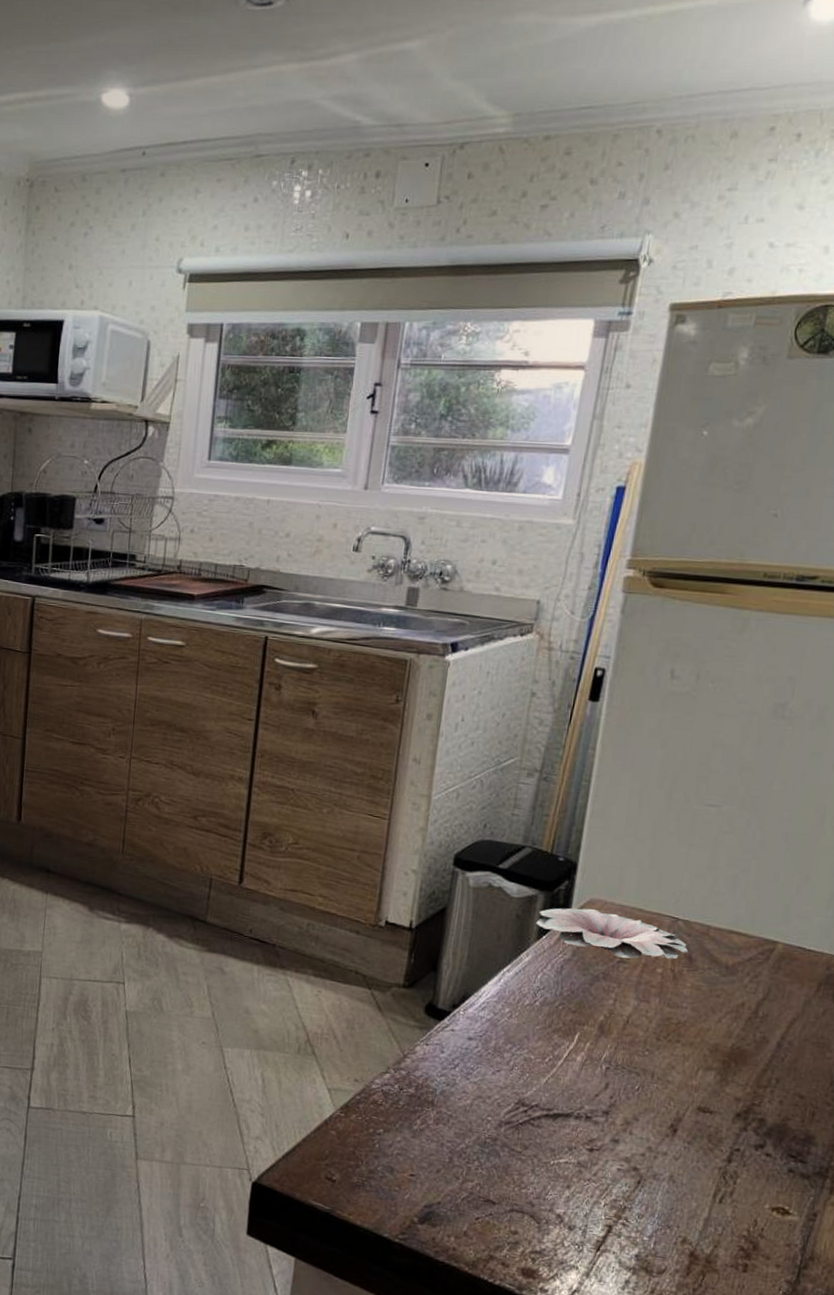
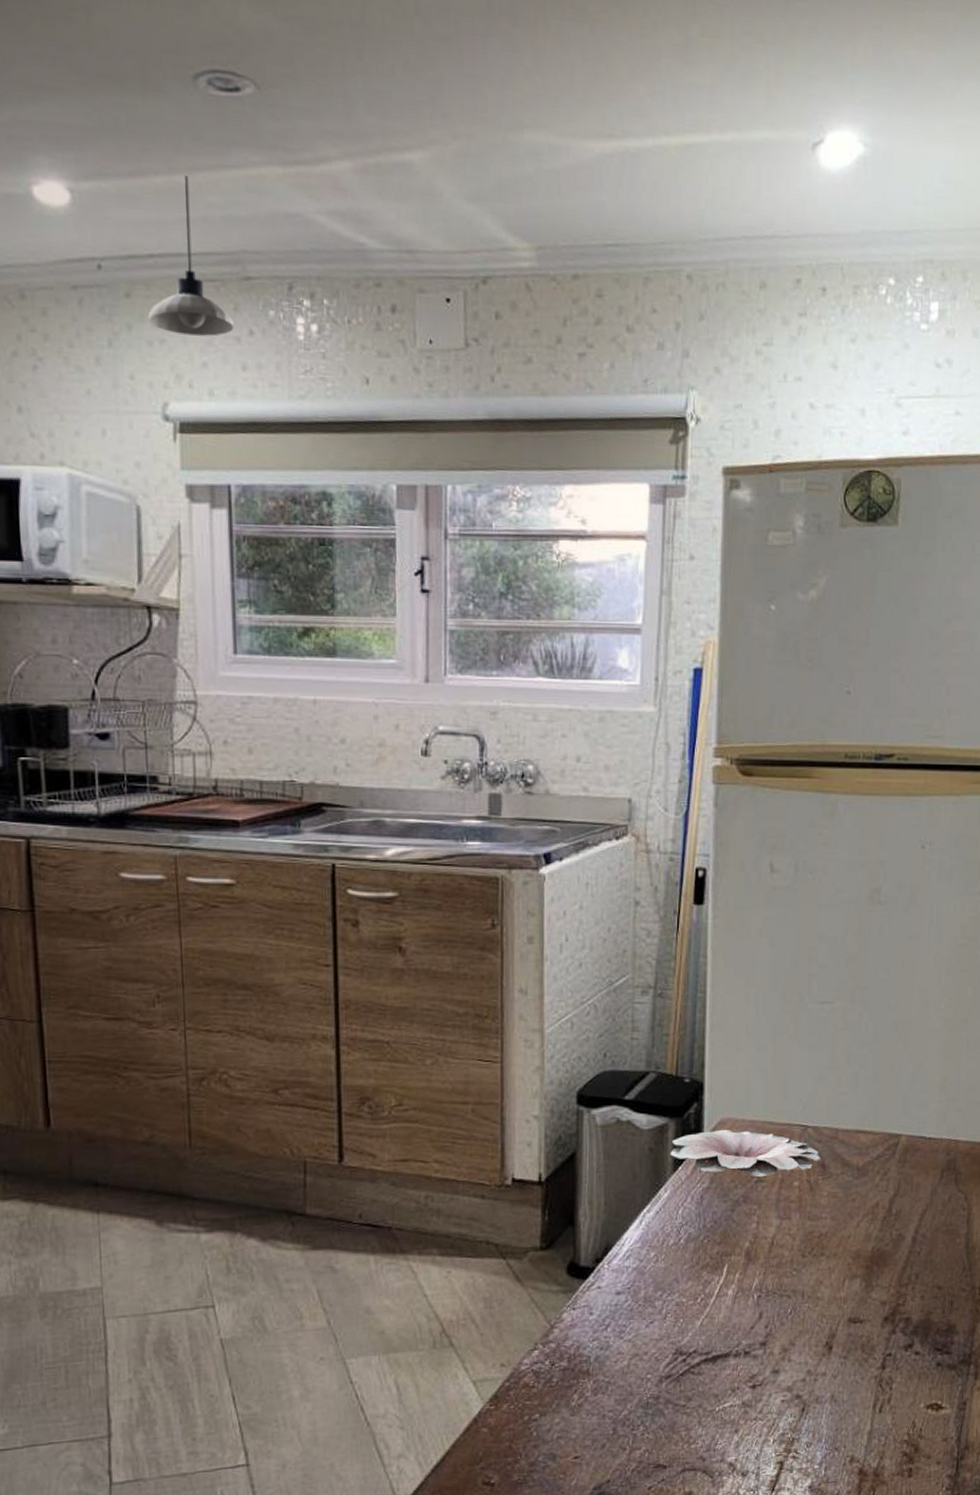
pendant light: none [175,77,243,204] -> present [147,176,234,337]

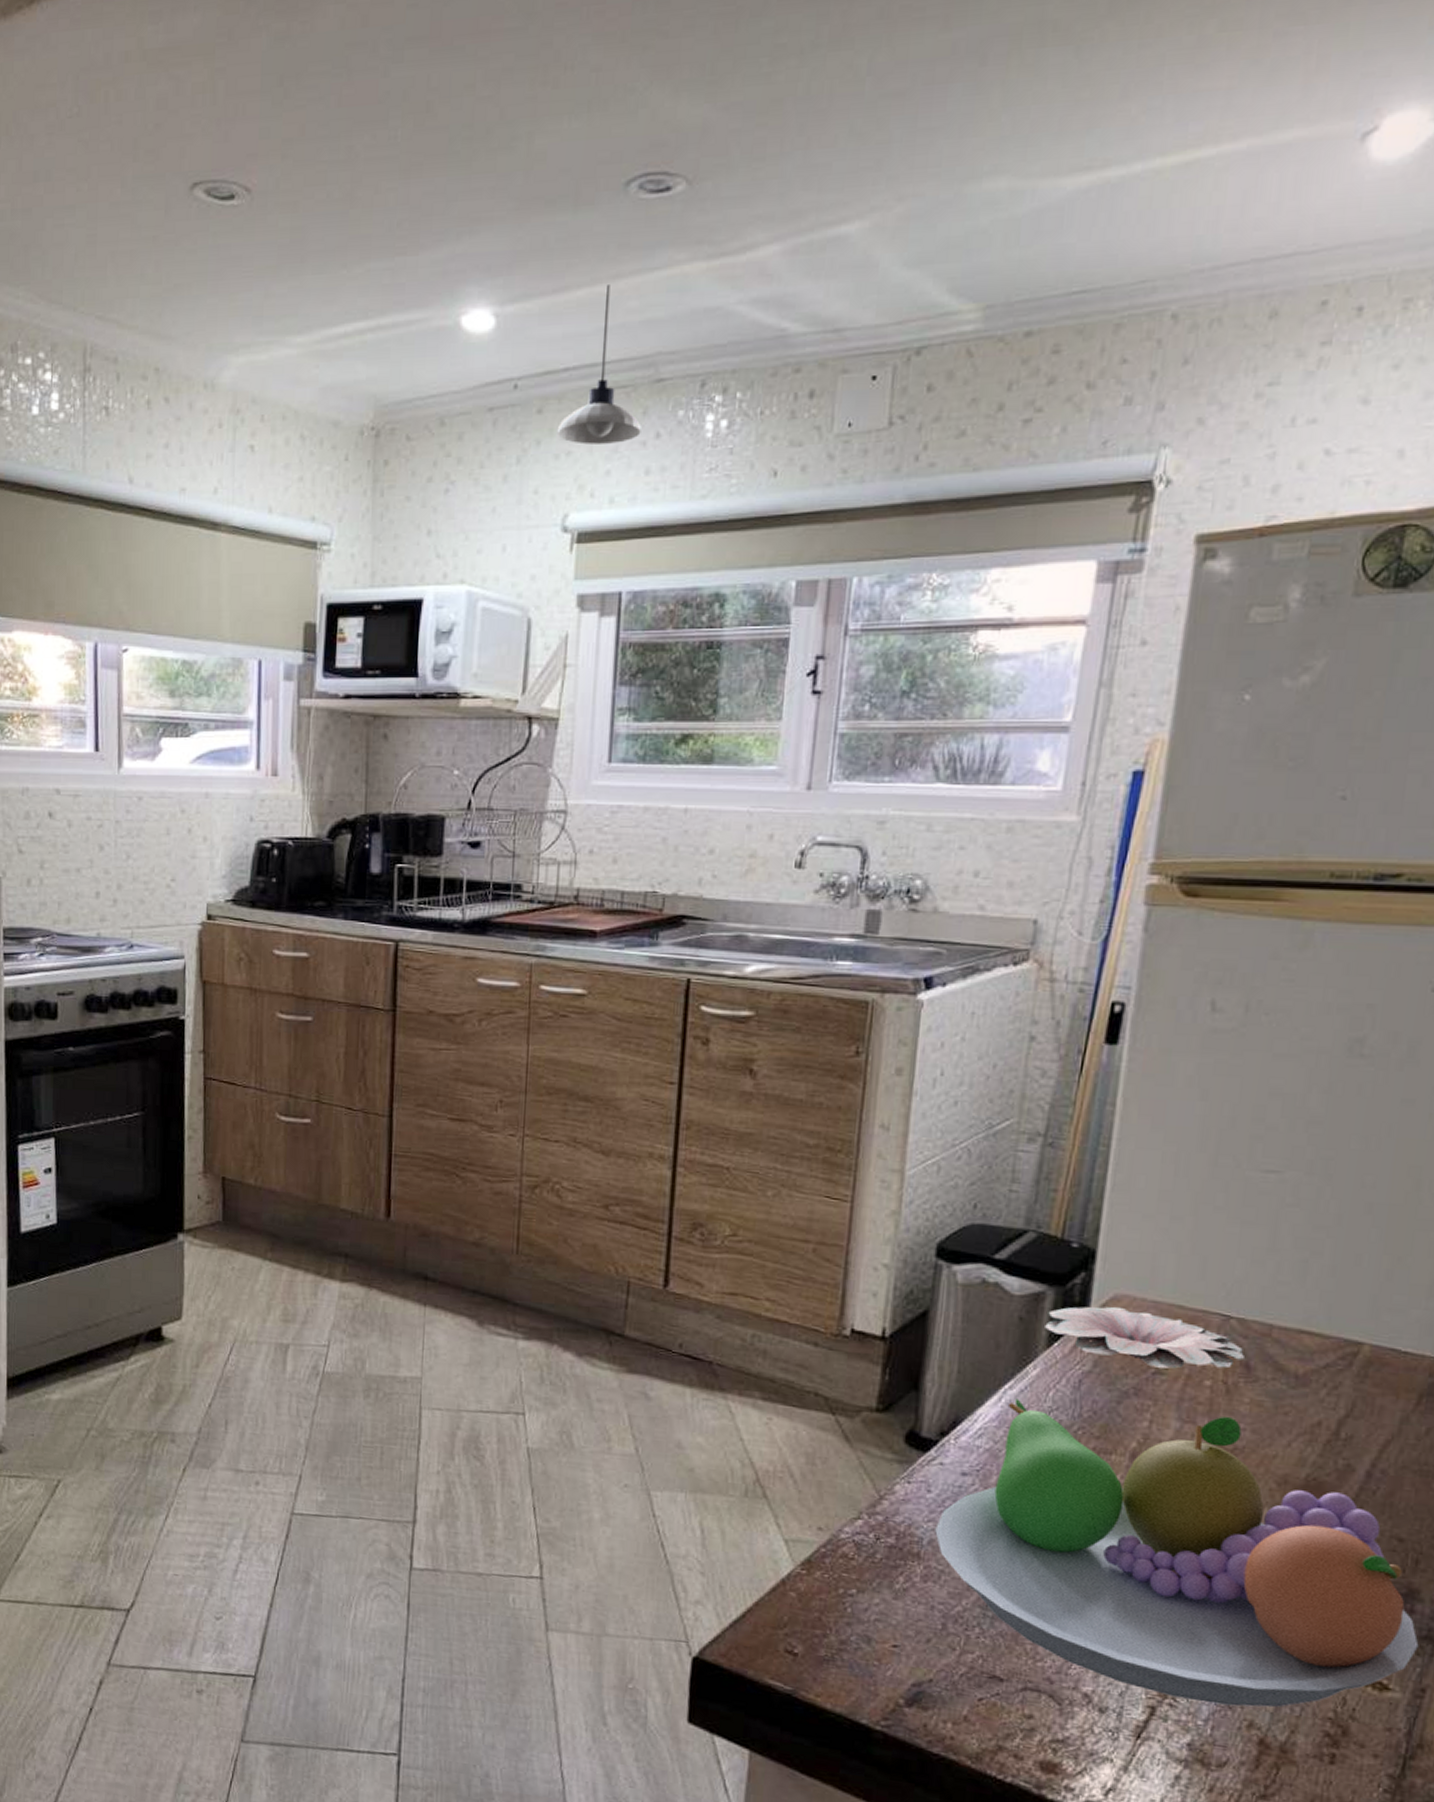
fruit bowl: none [599,1210,959,1450] -> present [935,1398,1419,1708]

